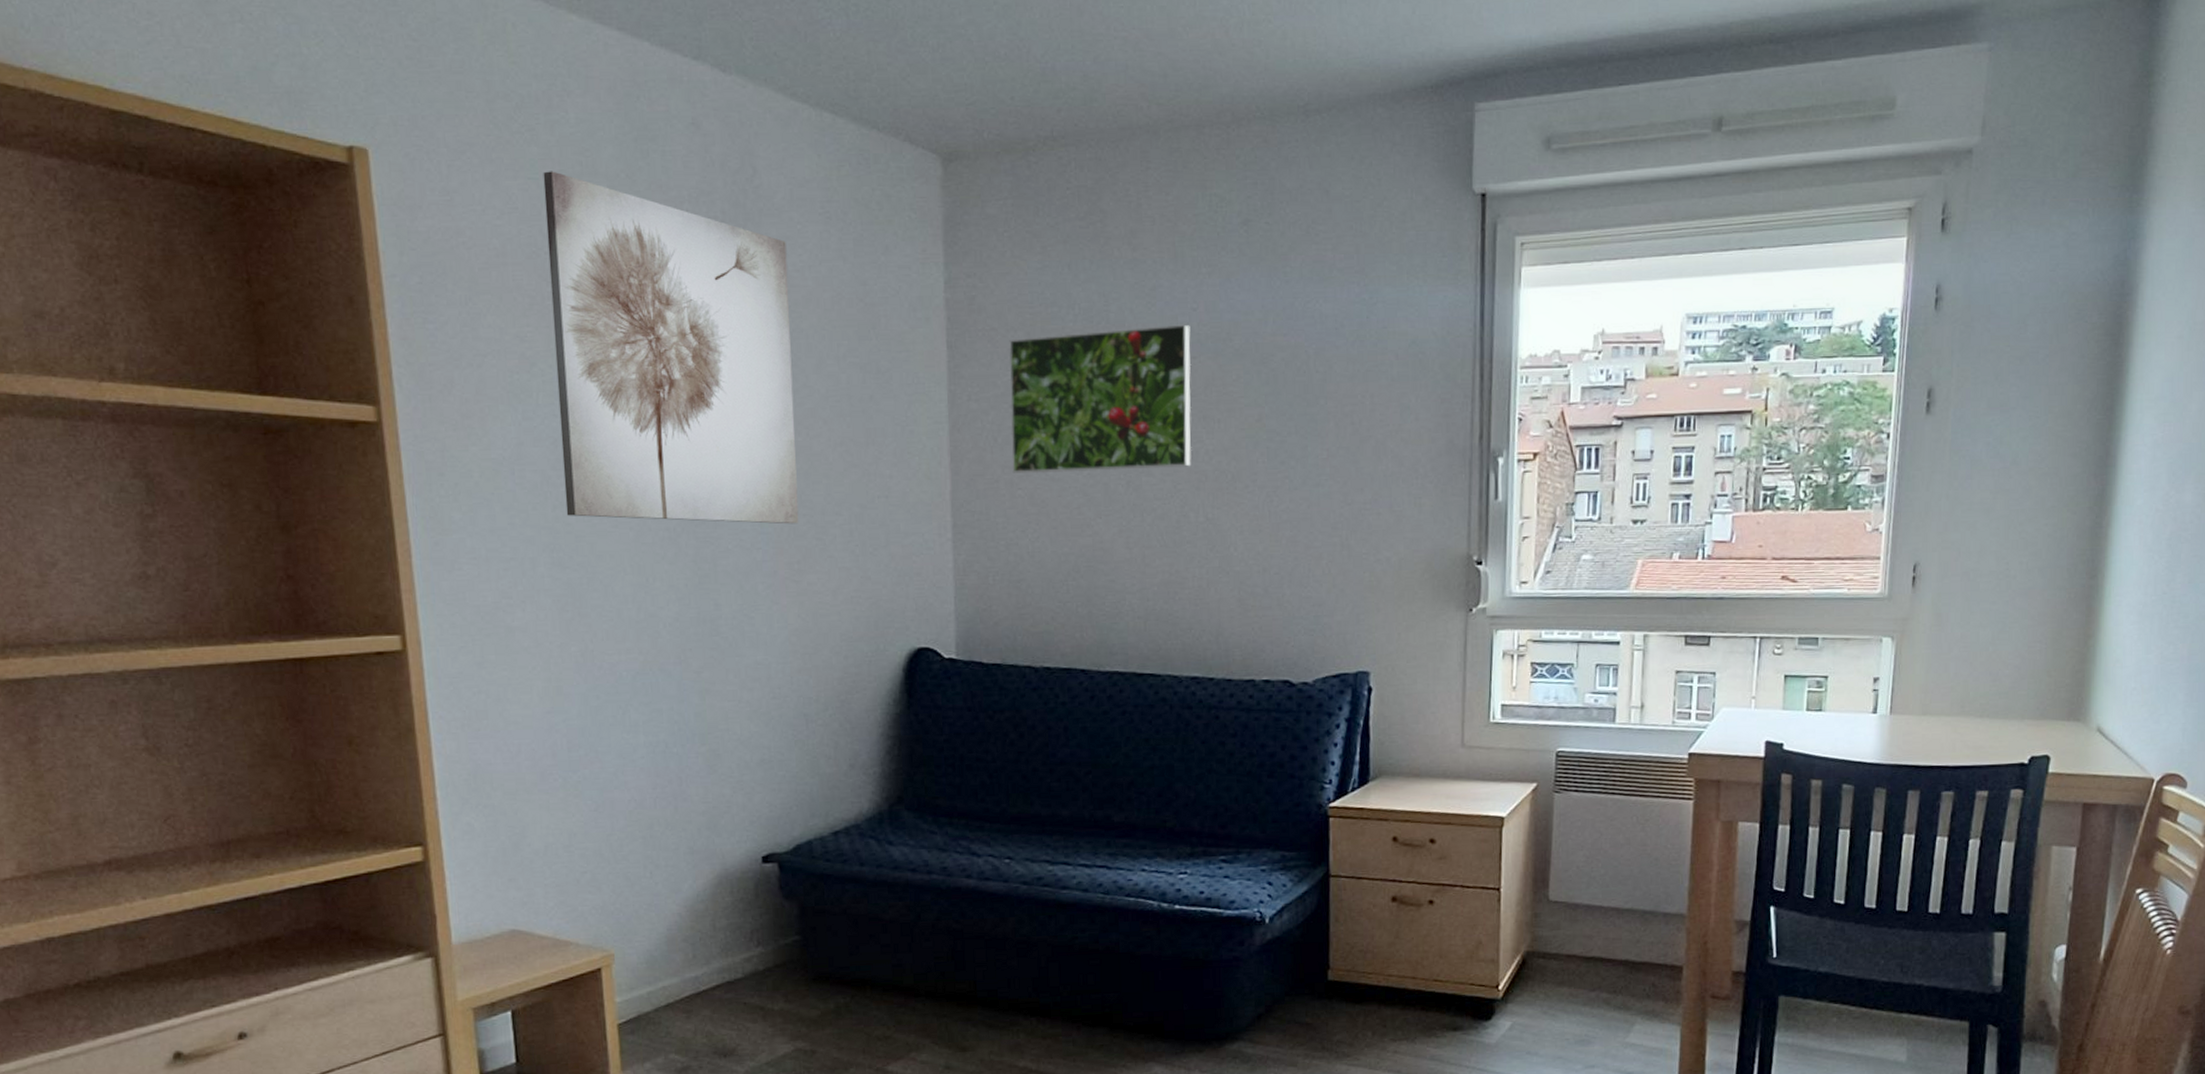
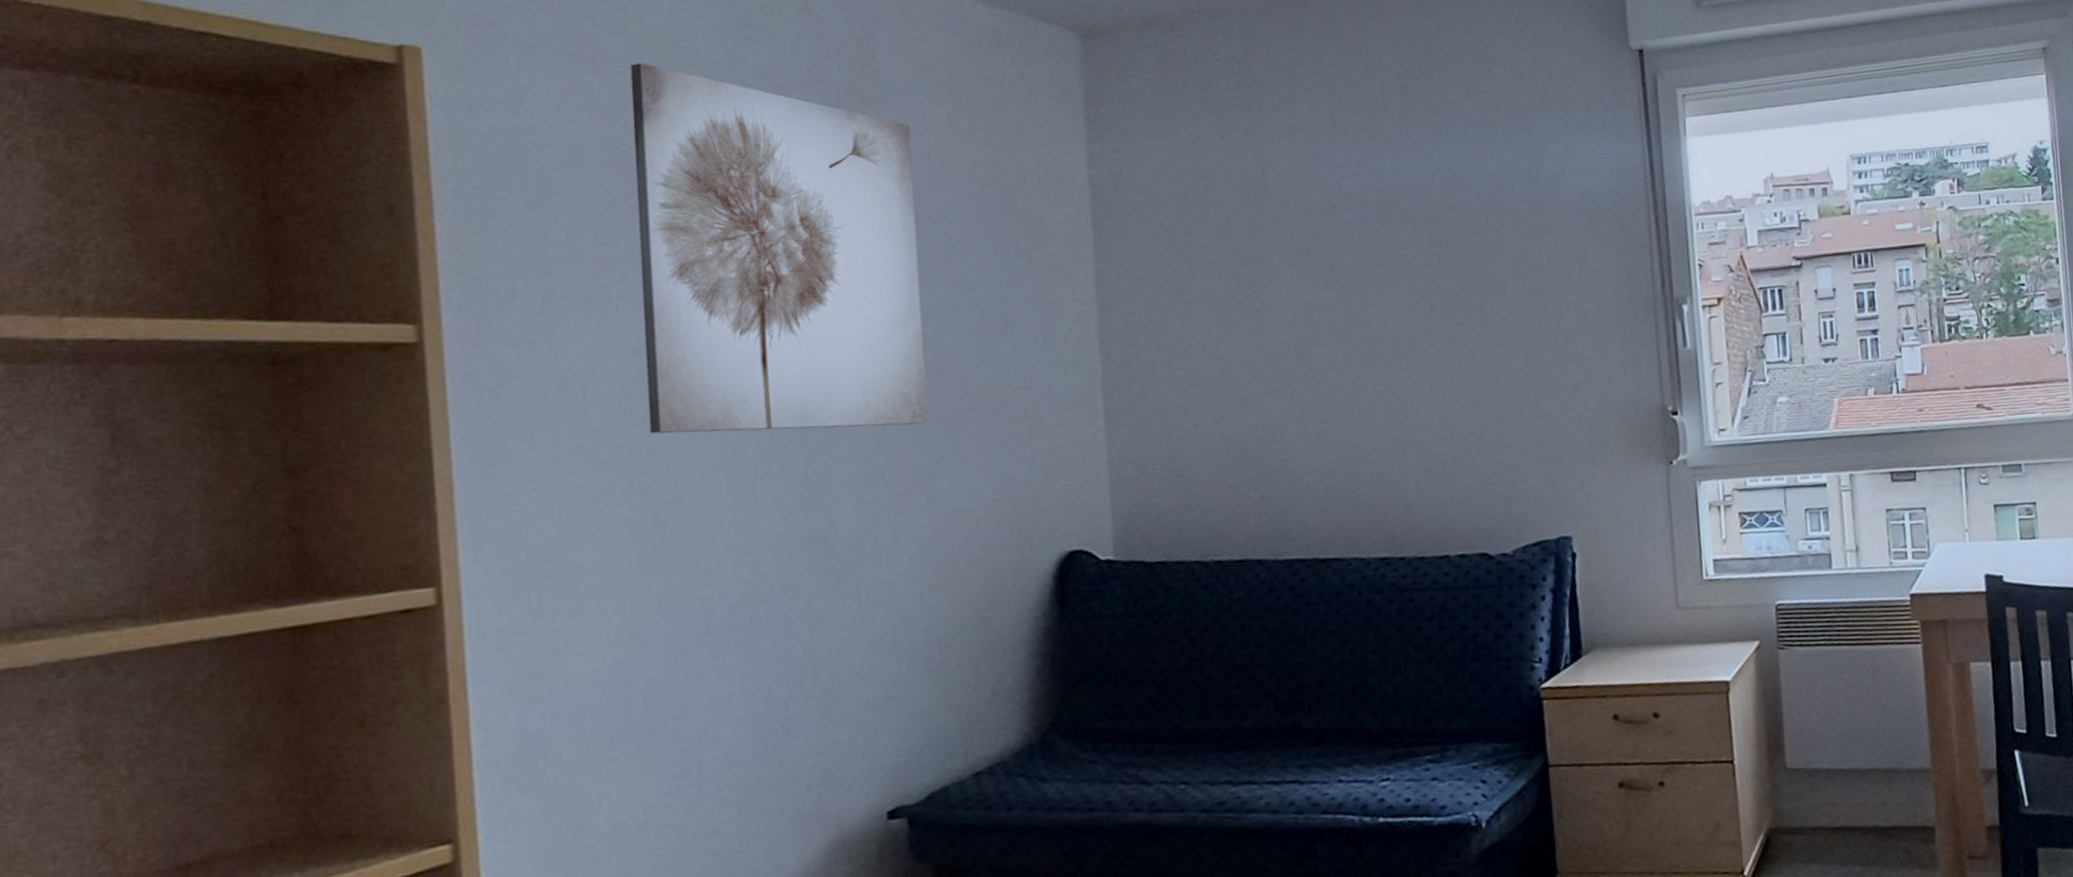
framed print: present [1009,324,1192,474] -> none [1160,189,1365,353]

